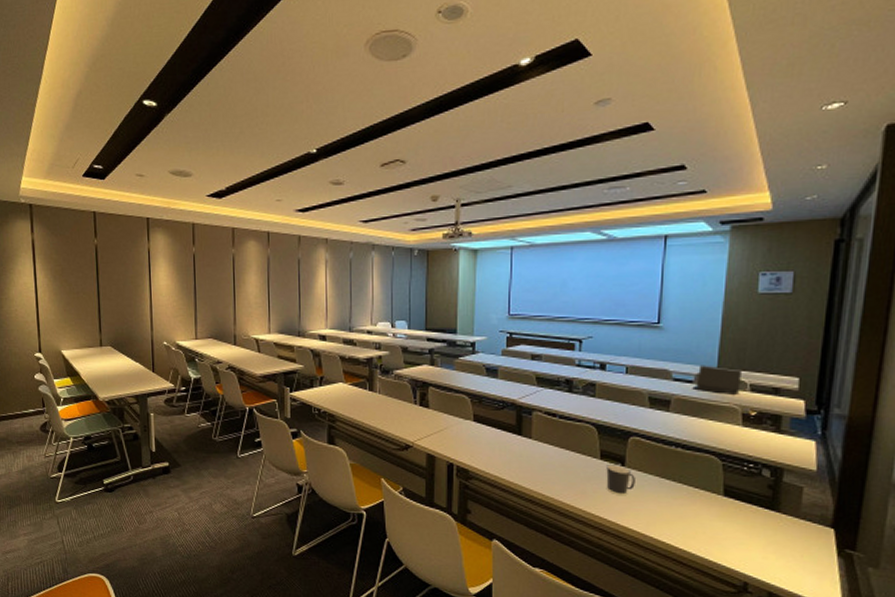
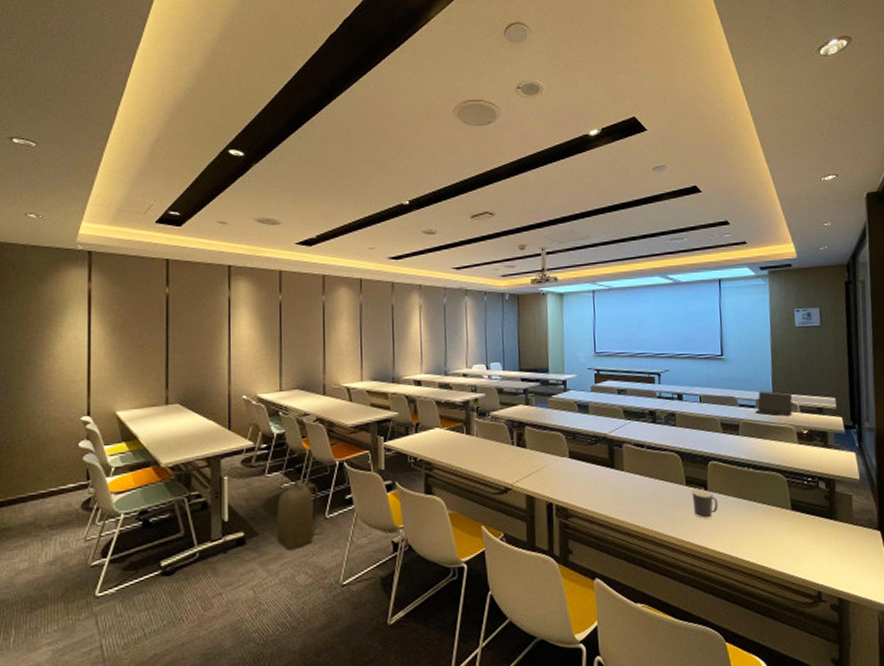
backpack: none [195,422,237,481] -> present [276,480,325,550]

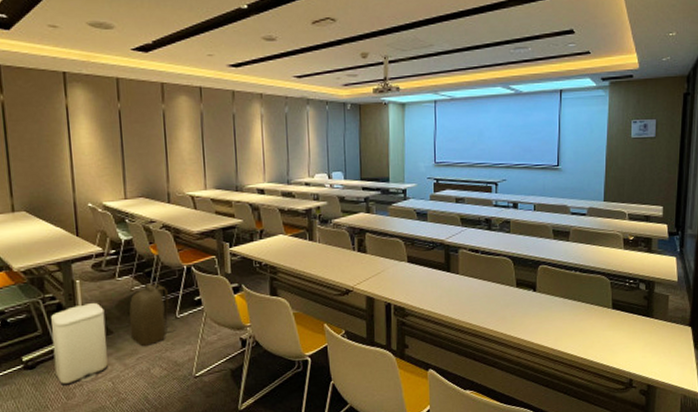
pedal bin: none [194,502,251,594] -> present [51,303,108,385]
mug: present [692,489,718,520] -> none [521,291,545,318]
laptop: present [755,391,793,417] -> none [586,199,622,225]

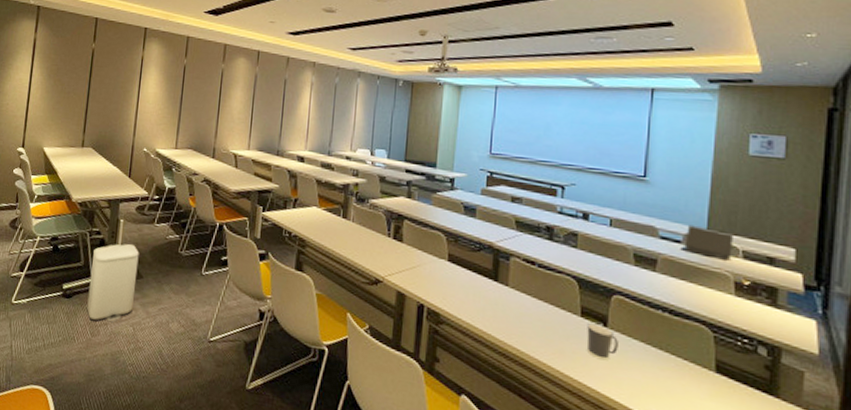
backpack: present [129,283,176,346] -> none [158,234,199,298]
mug: none [521,291,545,318] -> present [586,323,618,361]
laptop: none [586,199,622,225] -> present [680,224,733,262]

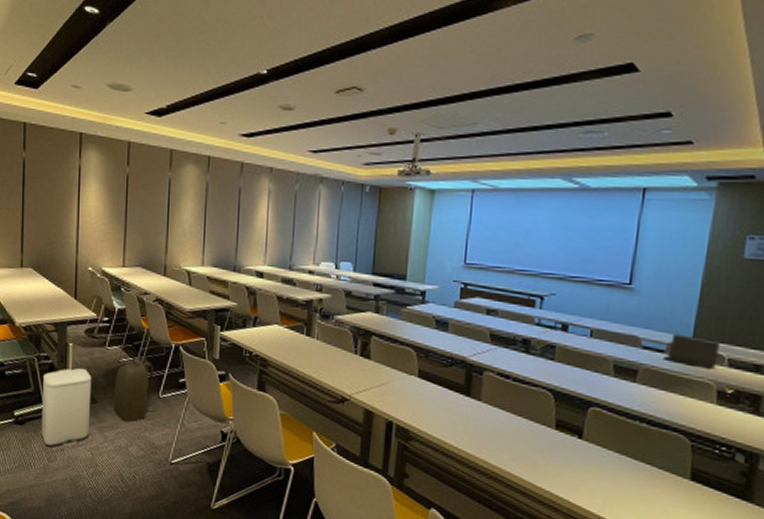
backpack: none [158,234,199,298] -> present [113,357,158,422]
mug: present [586,323,618,361] -> none [559,436,593,472]

